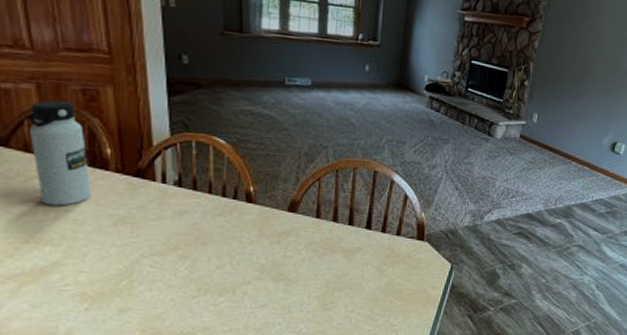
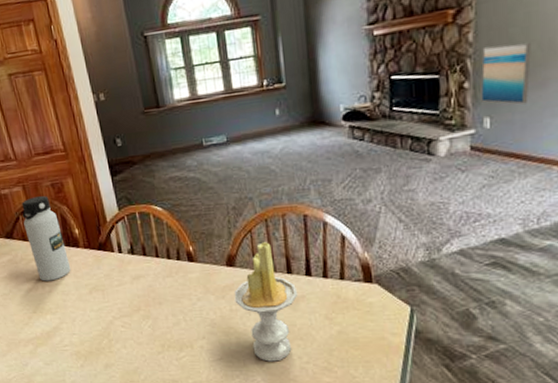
candle: none [290,192,356,310] -> present [234,242,299,362]
wall art: none [534,55,575,109] -> present [480,42,531,105]

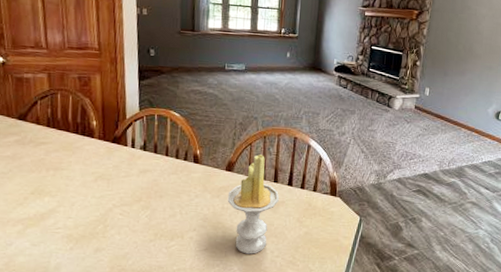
water bottle: present [21,196,71,282] -> none [41,85,81,166]
wall art: present [480,42,531,105] -> none [425,40,459,84]

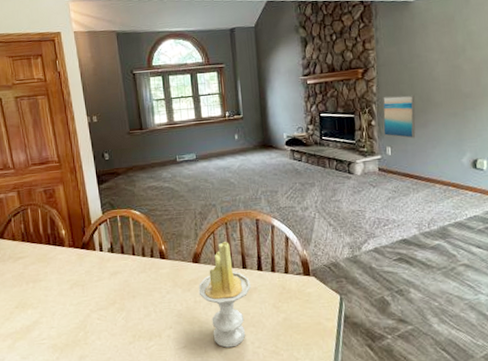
wall art: none [425,40,459,84] -> present [382,95,416,139]

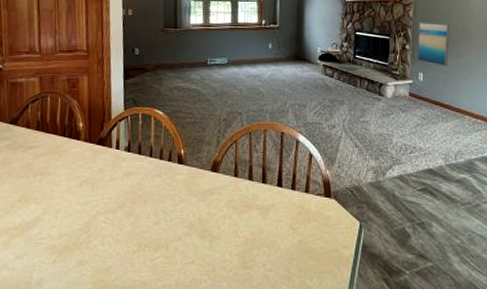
candle: present [198,242,252,348] -> none [213,152,269,268]

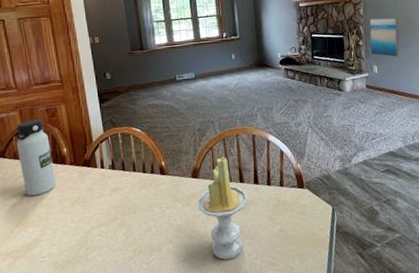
water bottle: none [31,88,67,170] -> present [16,119,57,196]
candle: none [213,152,269,268] -> present [197,157,249,260]

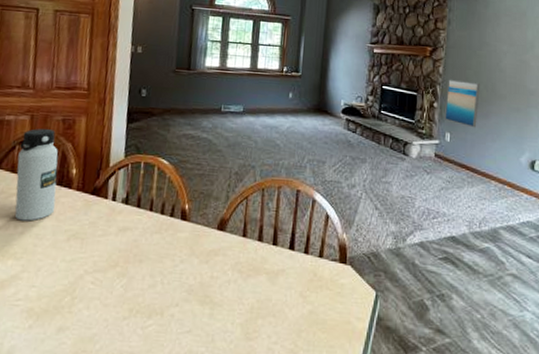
candle: present [197,157,249,260] -> none [217,210,279,339]

